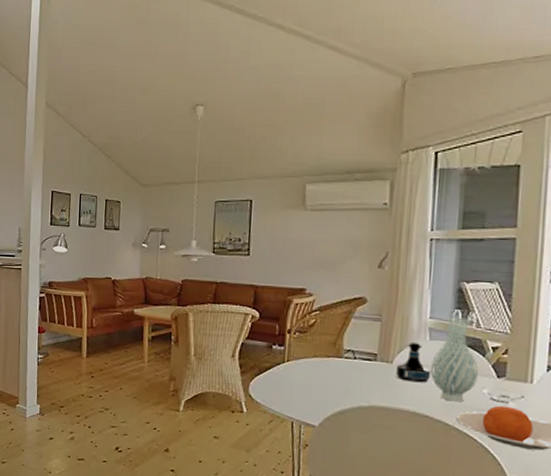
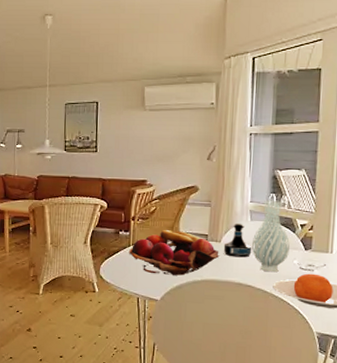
fruit basket: none [283,346,391,400] -> present [129,230,219,276]

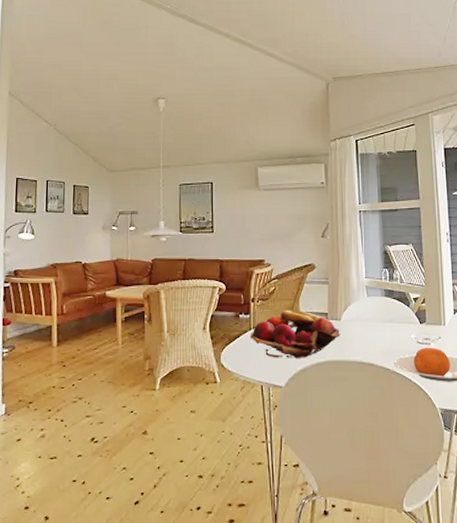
tequila bottle: present [223,223,252,258] -> none [343,299,371,335]
vase: present [252,200,290,273] -> none [371,275,406,349]

